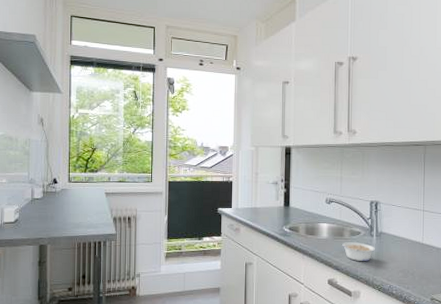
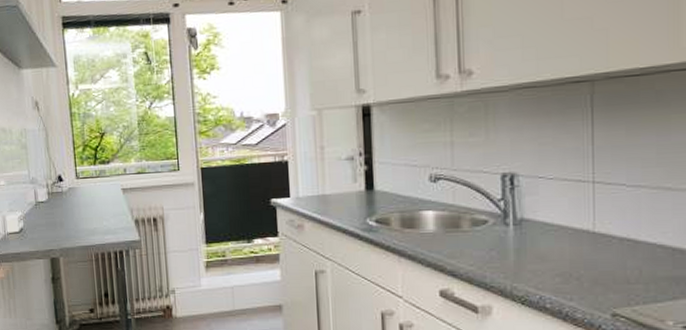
legume: present [342,242,375,262] -> none [459,235,513,264]

